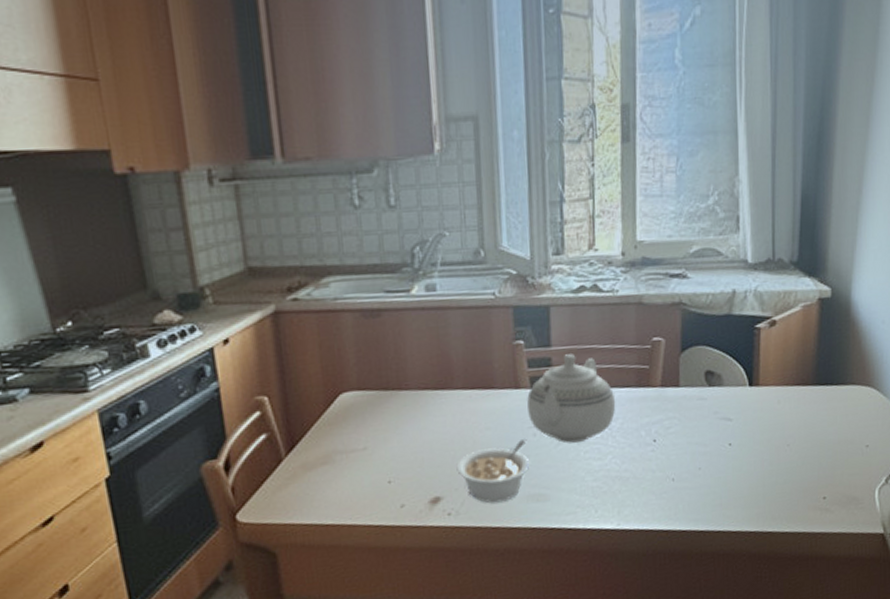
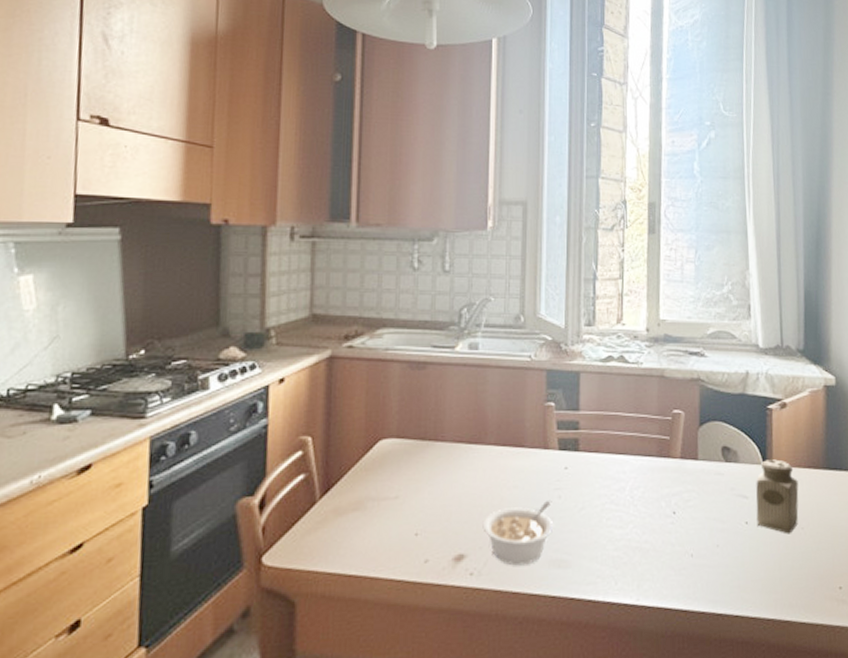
teapot: present [527,354,616,444] -> none [555,419,638,509]
salt shaker: none [740,379,786,452] -> present [755,459,799,534]

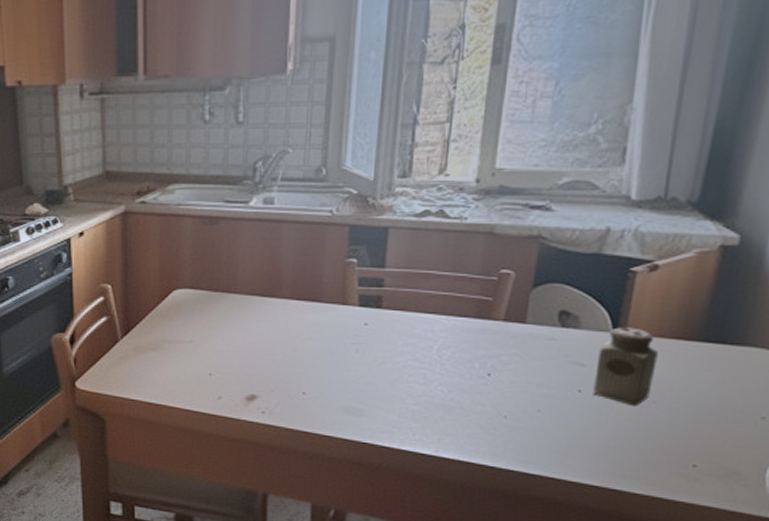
legume: present [482,501,552,566] -> none [275,354,348,410]

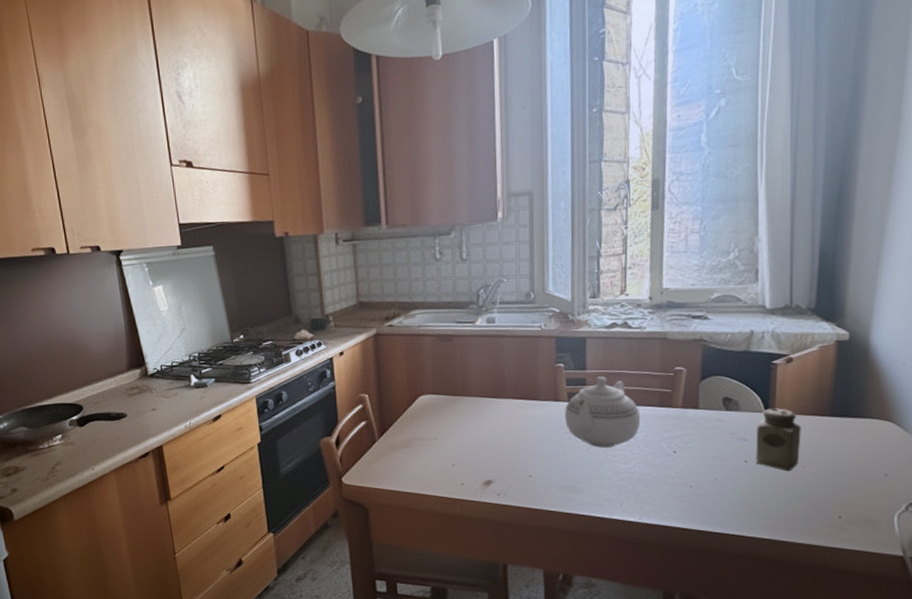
teapot: none [353,277,450,365] -> present [565,376,641,448]

